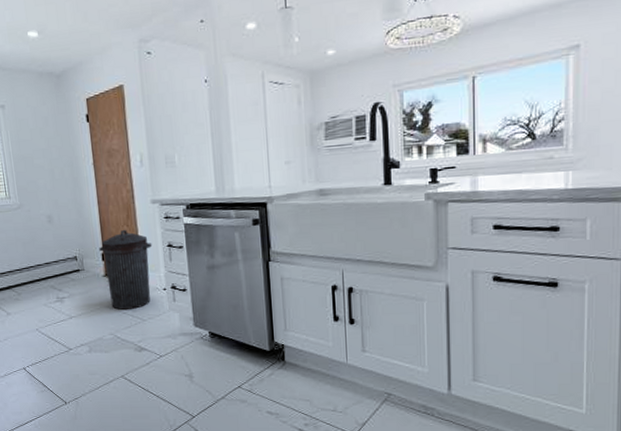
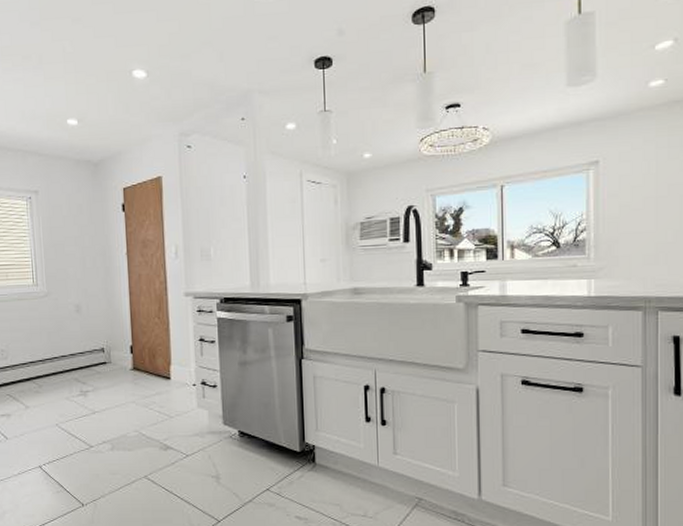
trash can: present [99,229,153,310] -> none [128,321,184,405]

